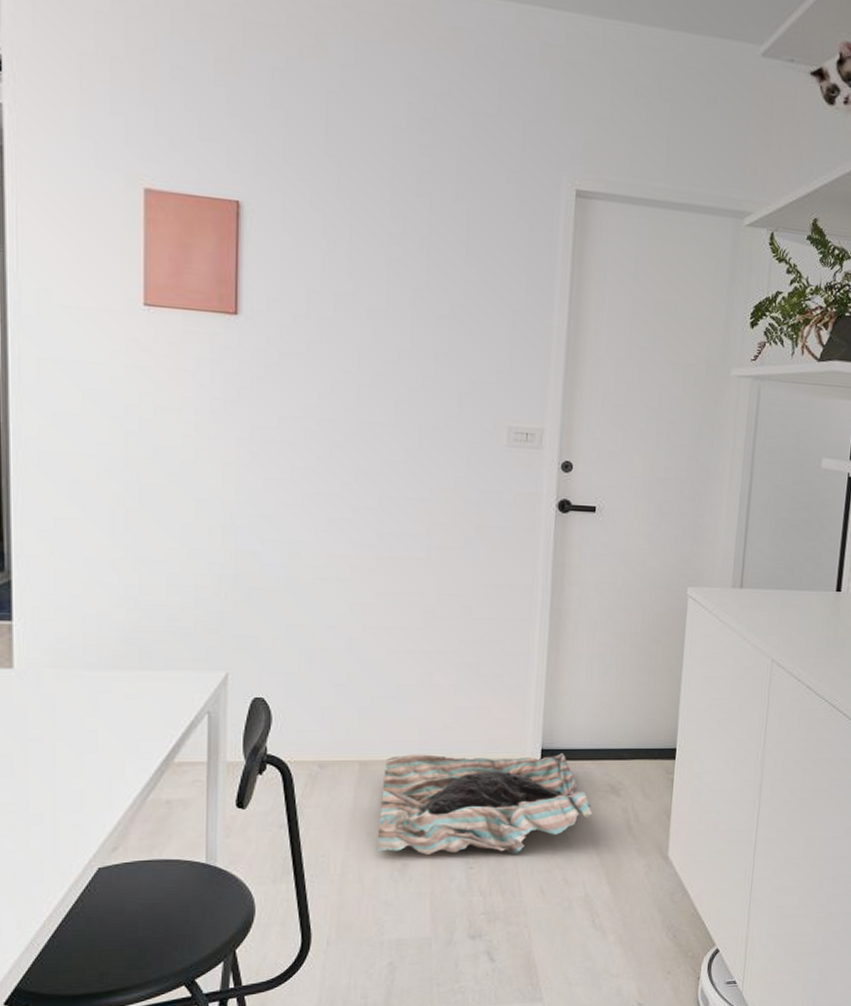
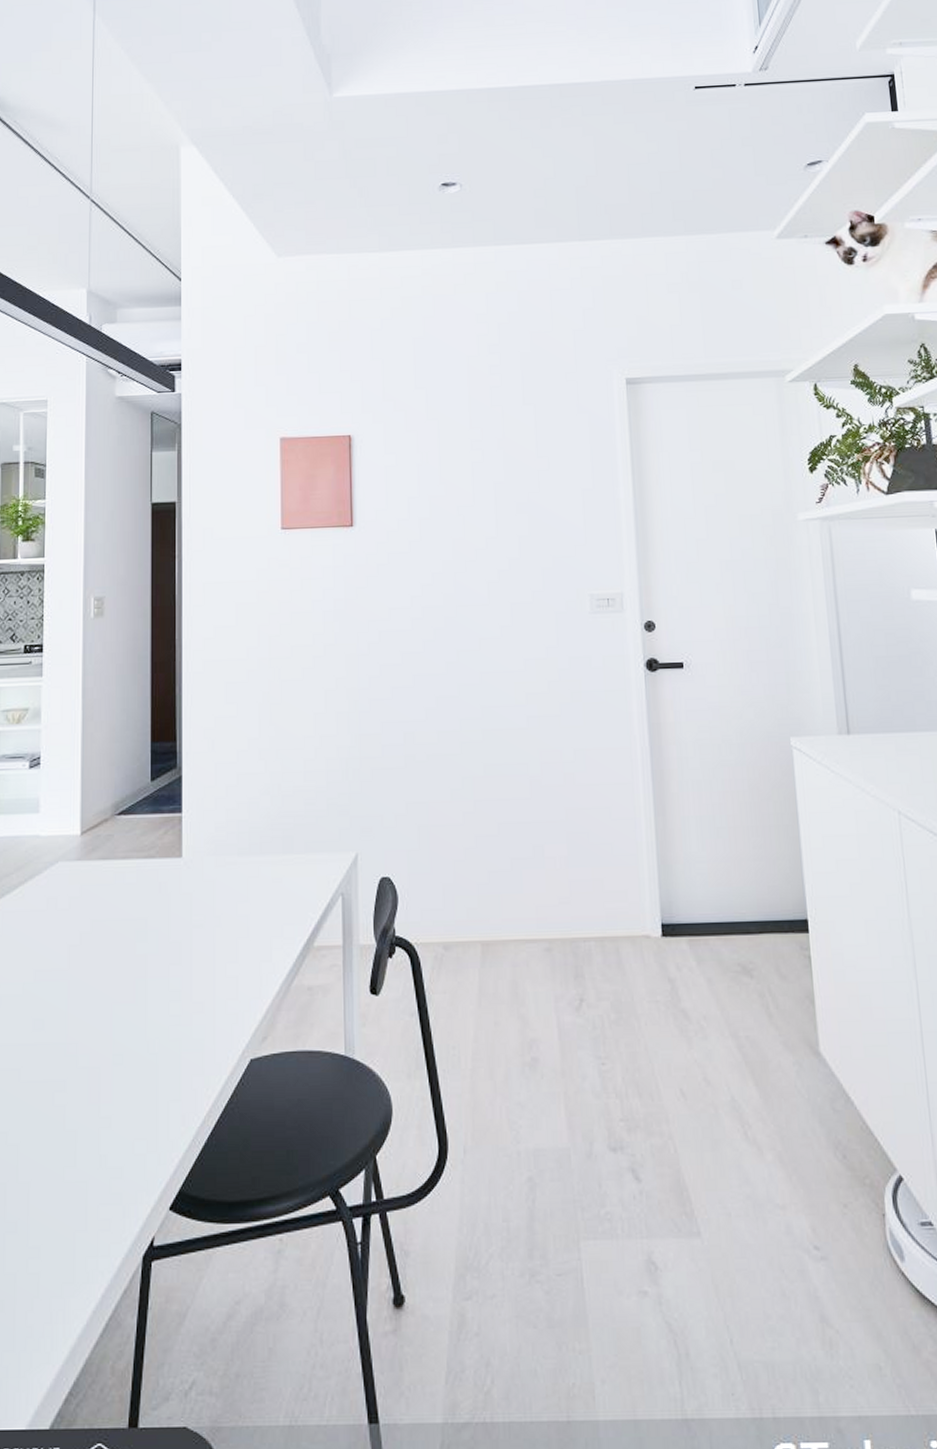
cat bed: present [376,753,593,855] -> none [504,928,727,1048]

